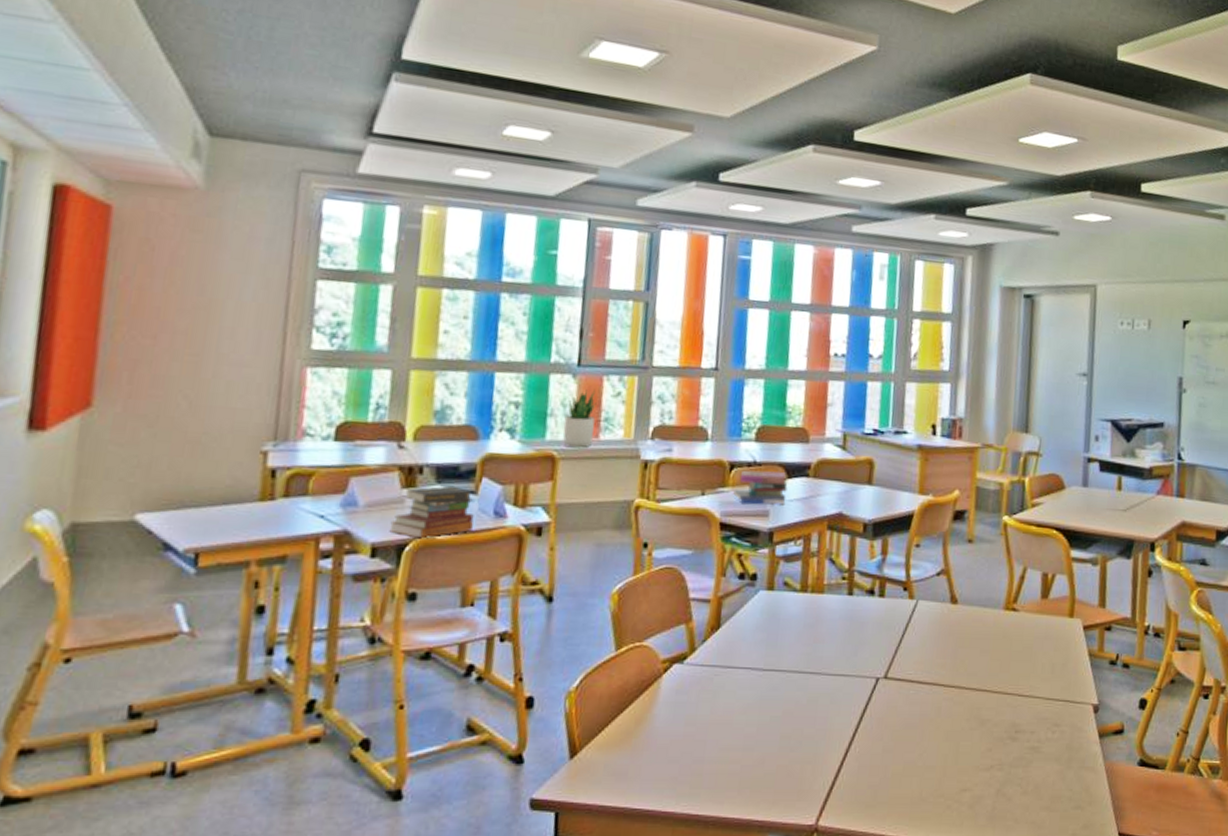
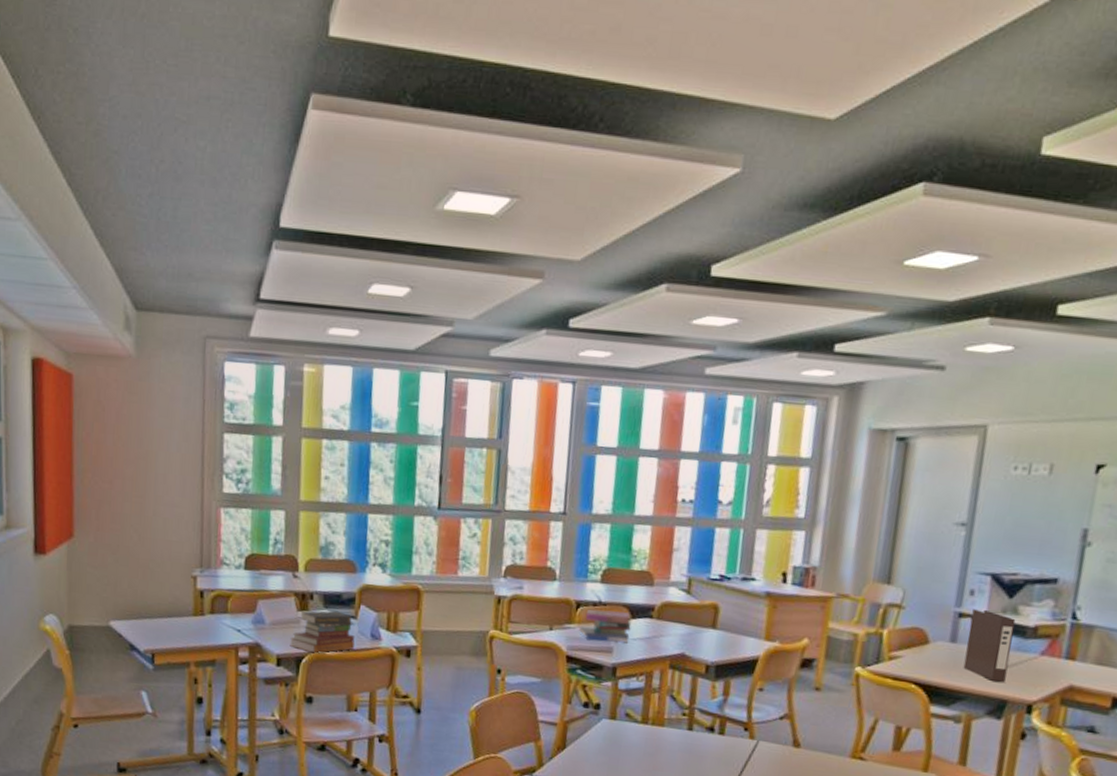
planter: present [563,390,597,448] -> none [426,531,455,583]
binder: none [1095,454,1134,522] -> present [963,609,1016,682]

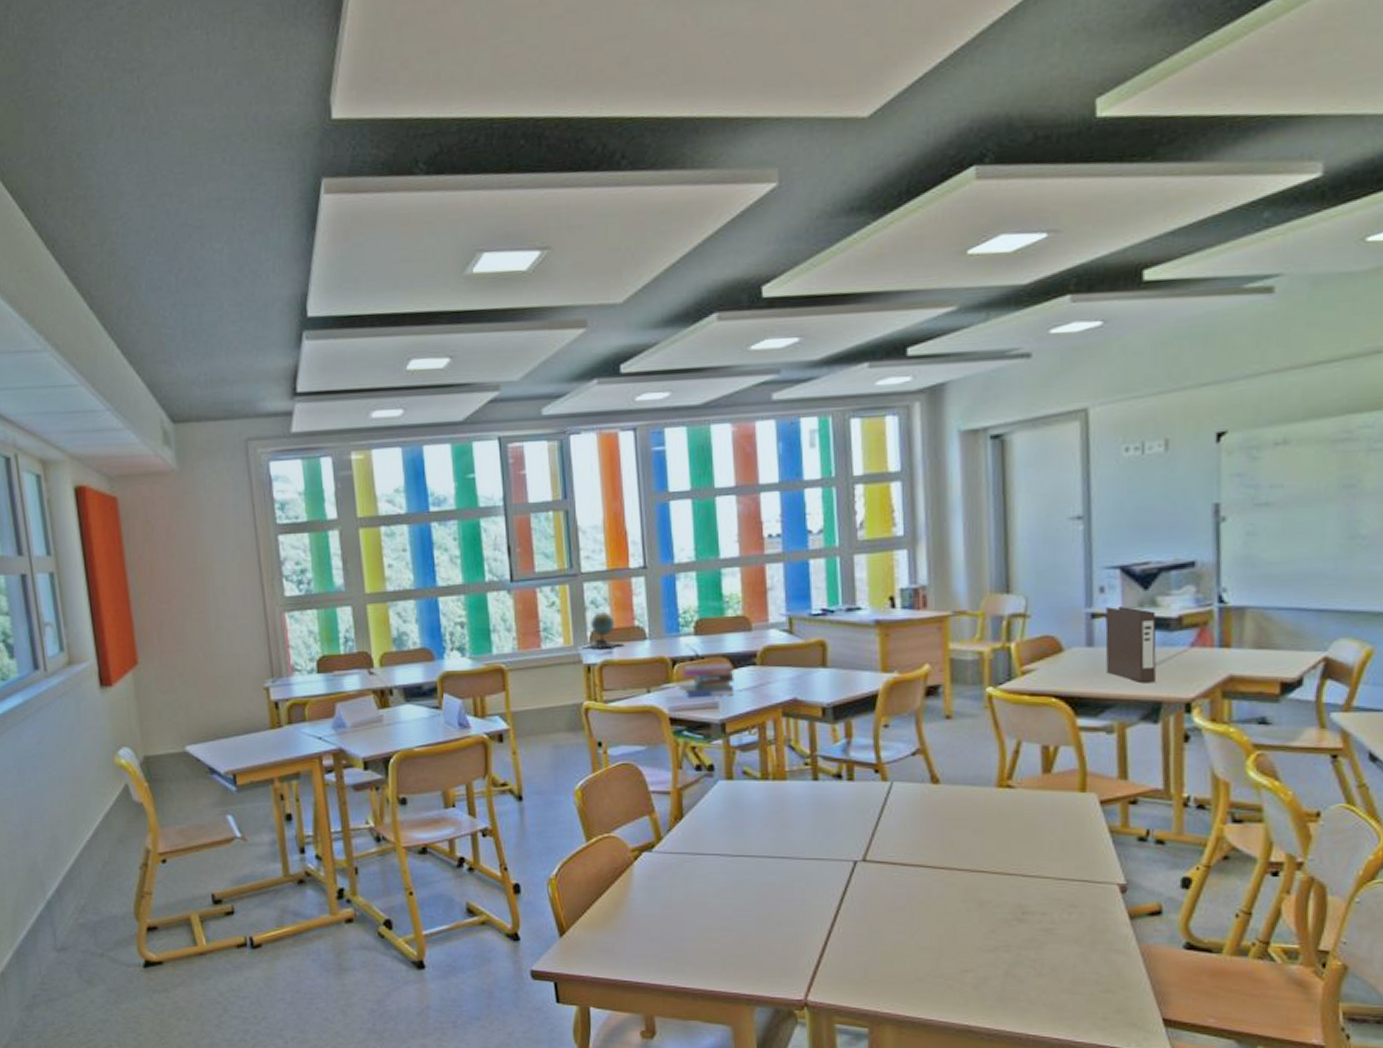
books: present [289,610,355,654] -> none [374,703,444,752]
globe: none [494,548,536,584] -> present [579,611,625,648]

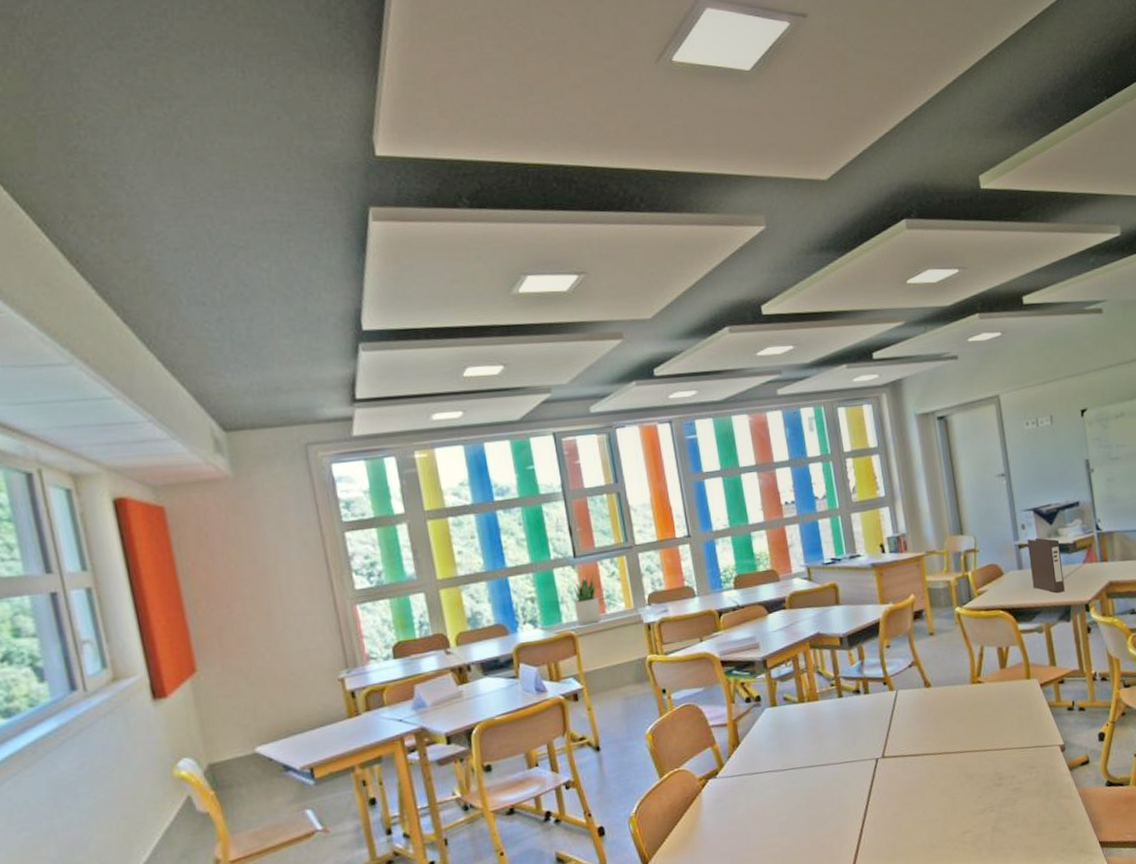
planter: none [505,603,535,659] -> present [571,575,601,626]
globe: present [579,611,625,648] -> none [639,576,678,609]
books: present [679,662,735,698] -> none [726,609,771,642]

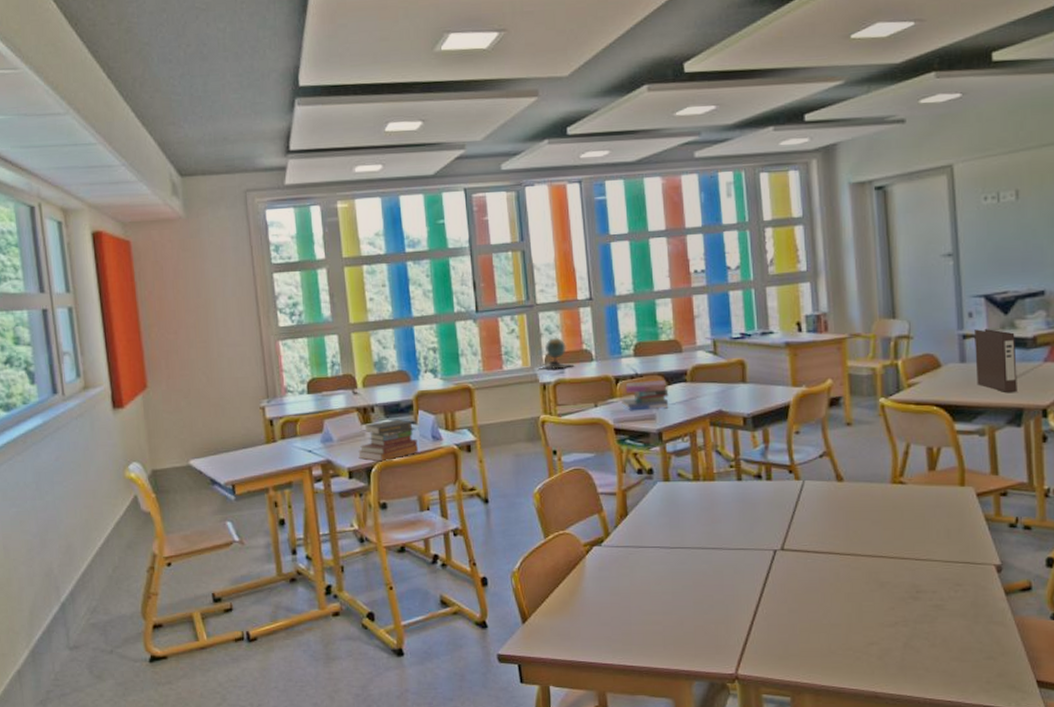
books: none [455,675,523,723] -> present [358,419,419,462]
planter: present [571,575,601,626] -> none [472,330,498,379]
globe: none [639,576,678,609] -> present [536,337,575,369]
books: none [726,609,771,642] -> present [622,379,669,411]

